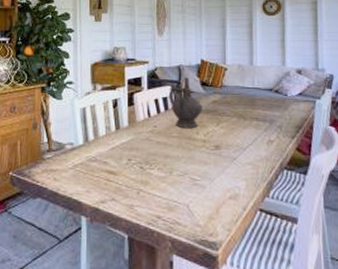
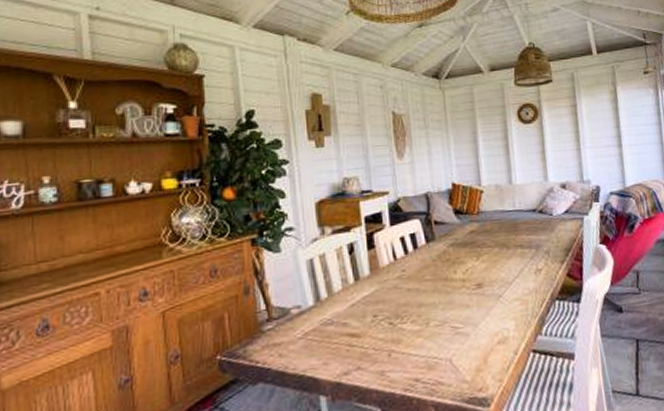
ceremonial vessel: present [169,77,203,129] -> none [417,206,459,269]

